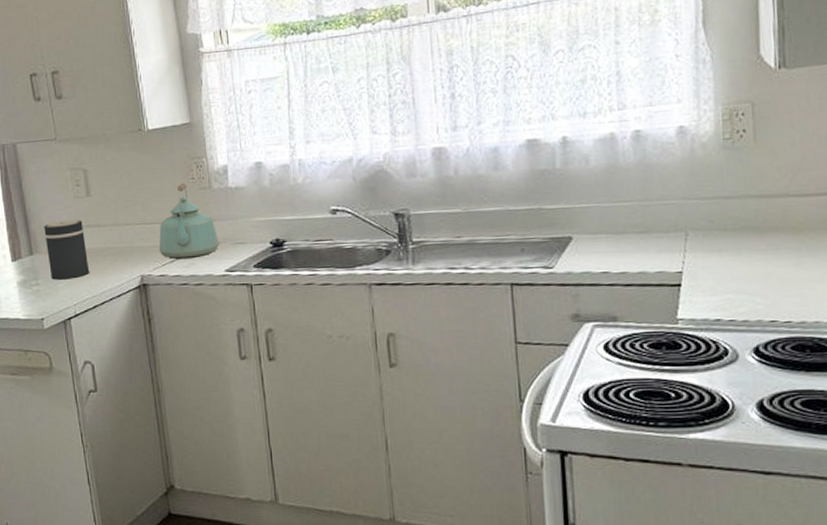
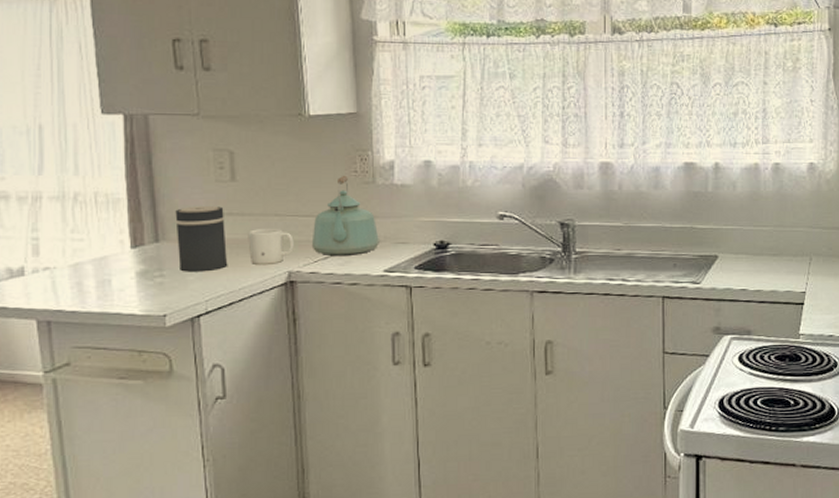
mug: none [104,236,144,271] -> present [248,228,294,266]

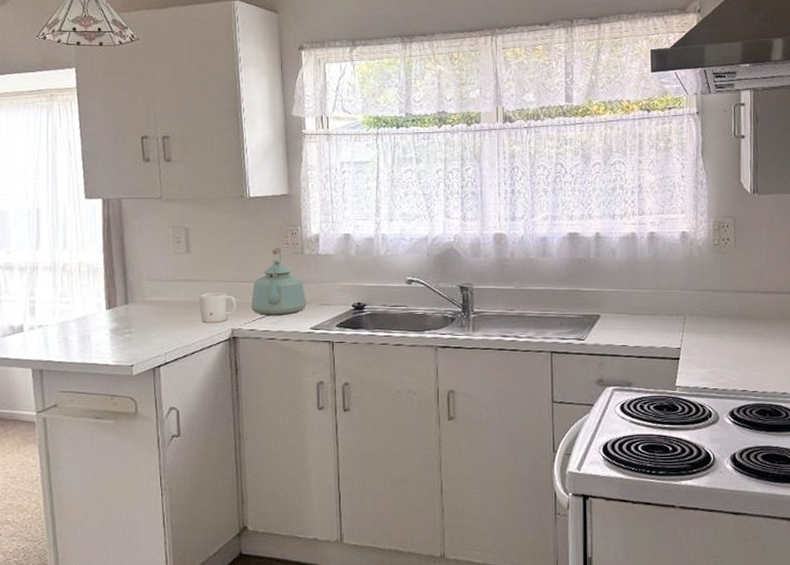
cylinder: present [175,205,227,272] -> none [141,273,182,329]

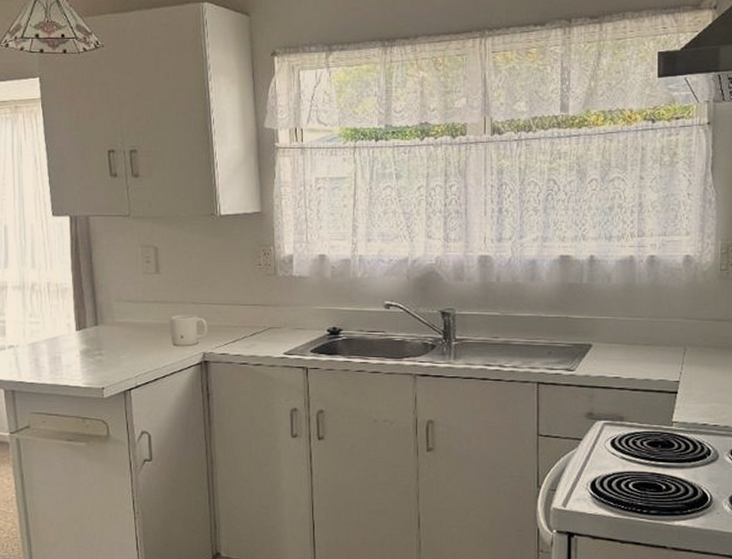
kettle: present [251,247,307,315] -> none [222,268,280,339]

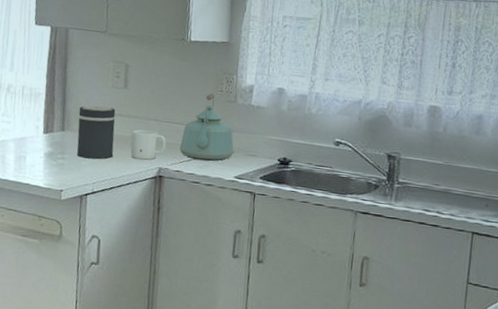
cylinder: none [111,294,152,352] -> present [77,105,116,160]
kettle: none [222,268,280,339] -> present [179,93,234,161]

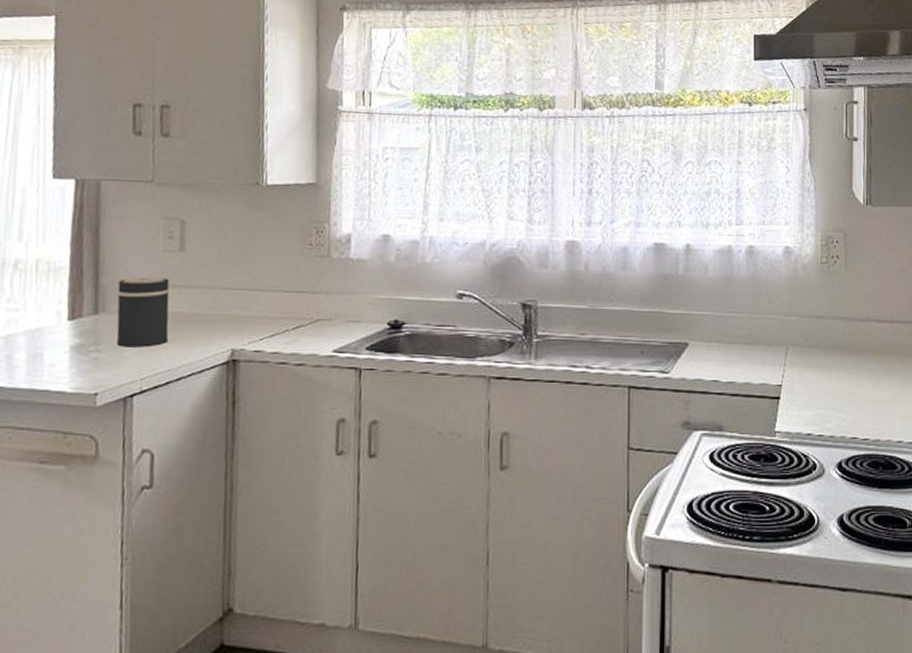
mug: present [130,129,166,160] -> none [191,301,240,342]
kettle: present [179,93,234,161] -> none [258,247,331,333]

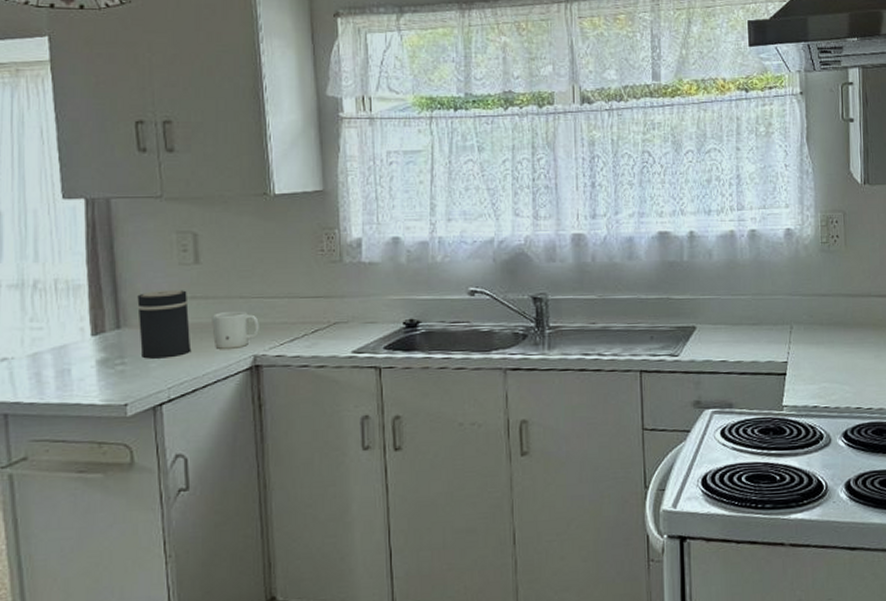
mug: none [191,301,240,342] -> present [212,310,259,350]

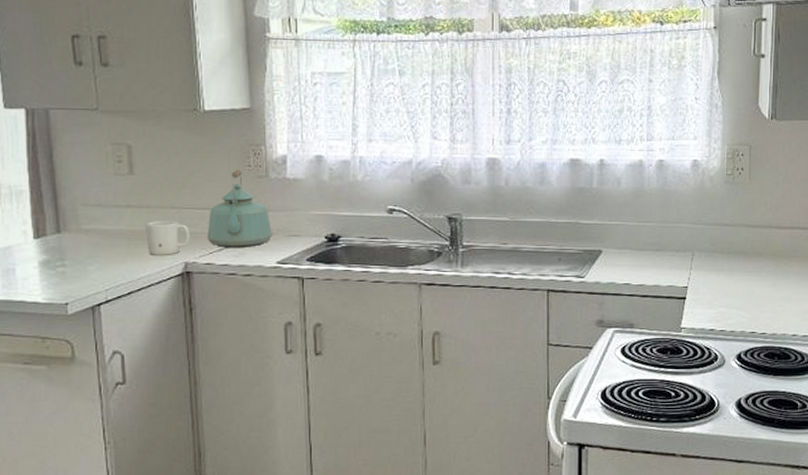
cylinder: present [137,289,190,359] -> none [76,197,126,262]
kettle: none [277,254,347,338] -> present [207,169,272,247]

